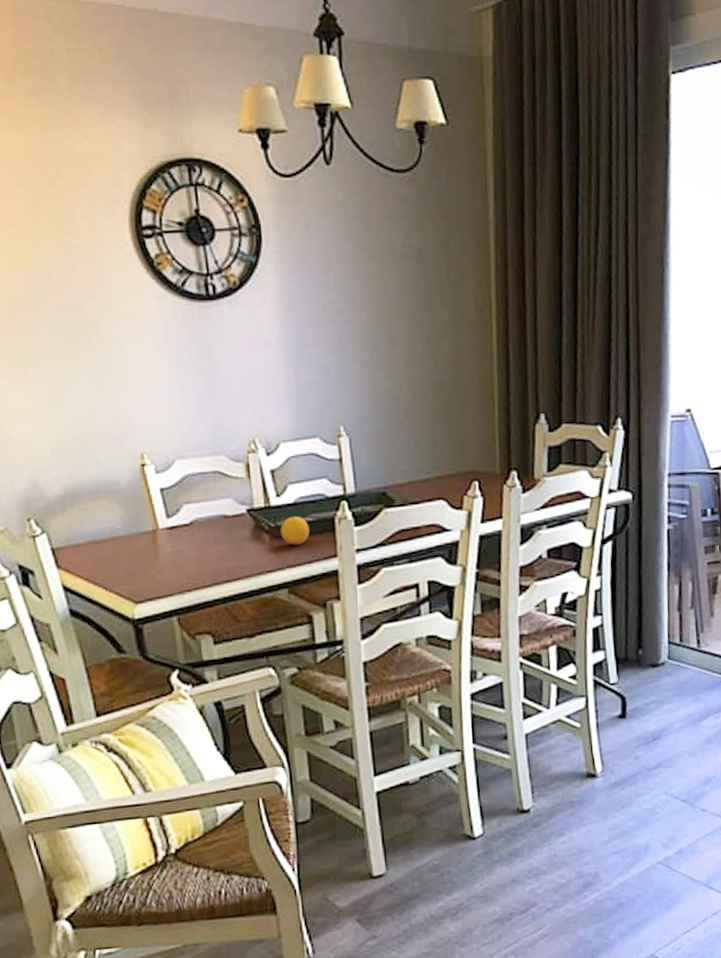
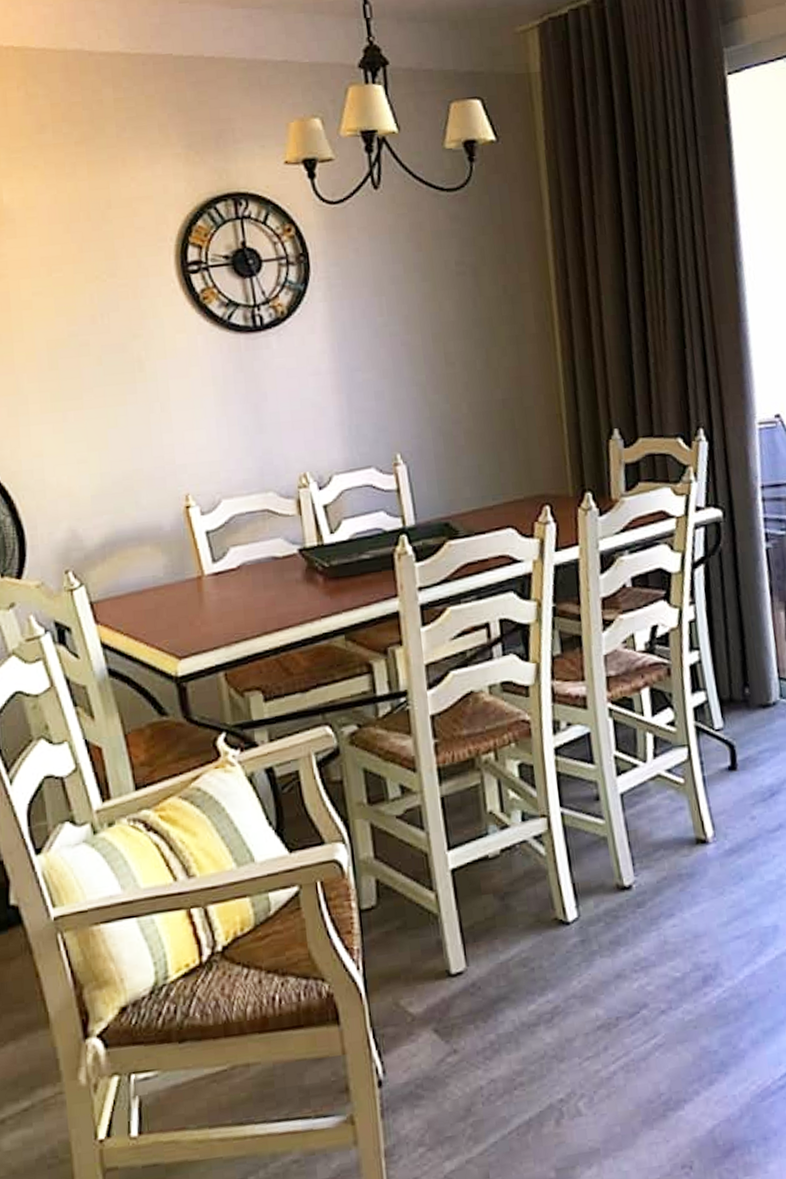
fruit: present [280,516,310,545] -> none [335,553,367,586]

